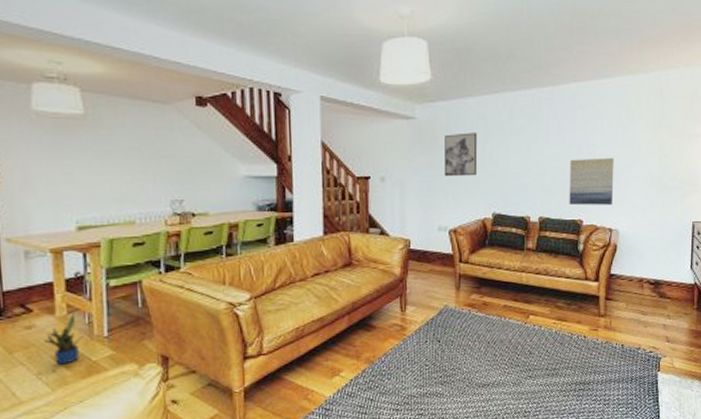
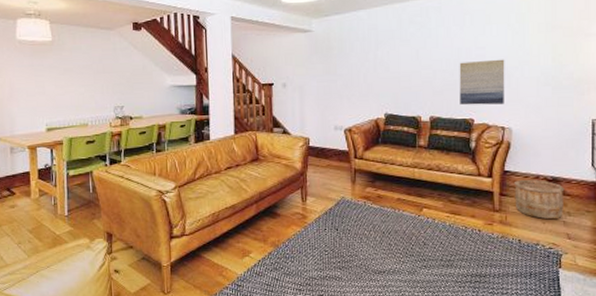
potted plant: present [43,312,84,365] -> none [22,195,51,237]
wall art: present [444,132,478,177] -> none [338,41,370,82]
wooden bucket: none [618,282,666,323] -> present [513,179,565,220]

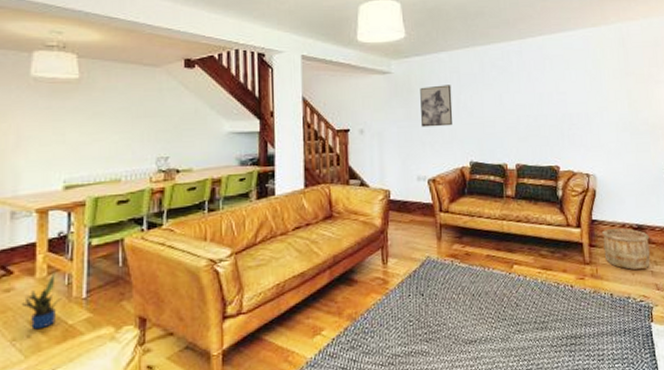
potted plant: none [22,195,51,237] -> present [21,273,62,330]
wall art: none [338,41,370,82] -> present [420,85,453,127]
wall art: present [459,59,505,105] -> none [542,104,587,152]

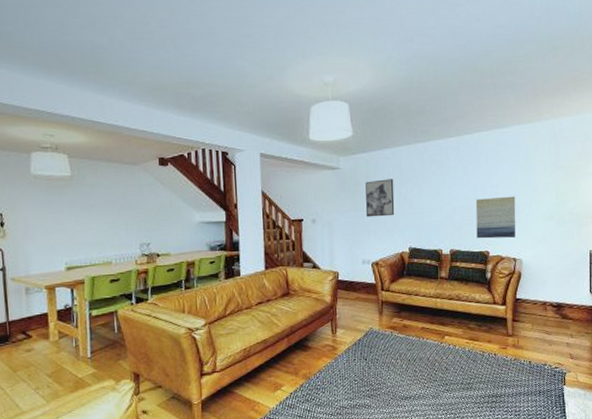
potted plant: present [21,273,62,330] -> none [40,337,72,381]
wall art: none [542,104,587,152] -> present [475,196,516,239]
wooden bucket: present [601,227,651,270] -> none [524,305,568,342]

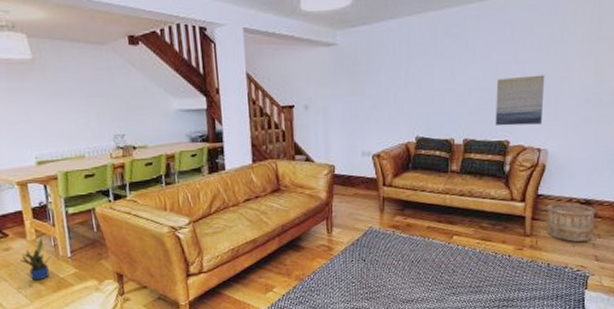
potted plant: none [40,337,72,381] -> present [19,236,52,281]
wall art: present [365,179,395,217] -> none [366,56,400,102]
wooden bucket: none [524,305,568,342] -> present [546,202,596,242]

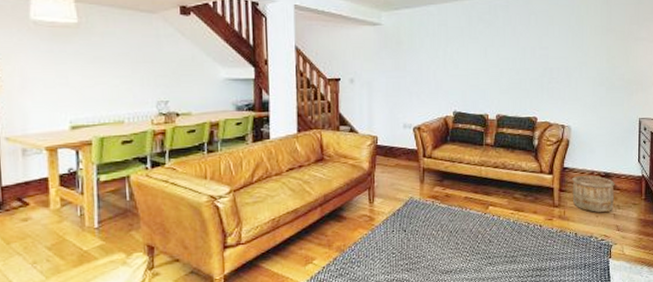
potted plant: present [19,236,52,281] -> none [38,205,76,255]
wall art: present [495,74,545,126] -> none [524,59,566,104]

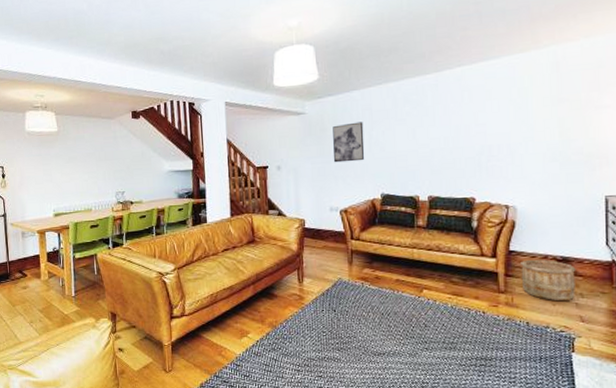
wall art: none [408,37,439,78] -> present [333,122,365,163]

